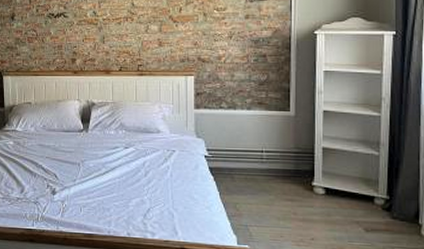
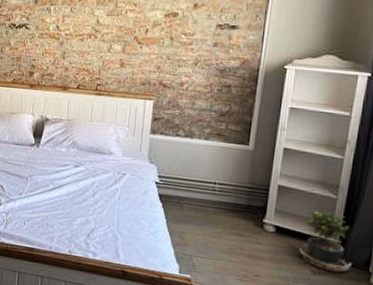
potted plant: none [350,169,401,228] -> present [299,211,352,272]

